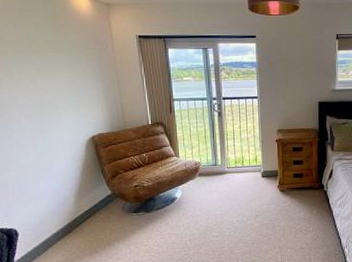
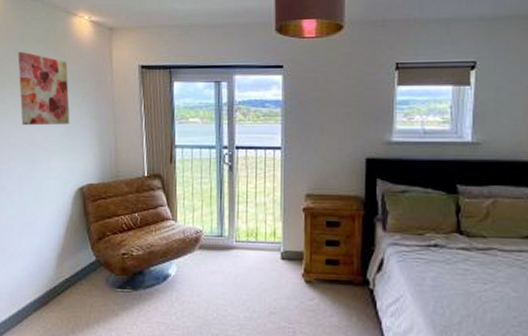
wall art: none [17,22,77,88] -> present [17,51,70,126]

